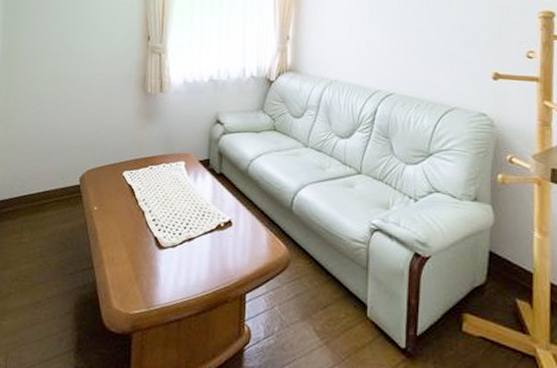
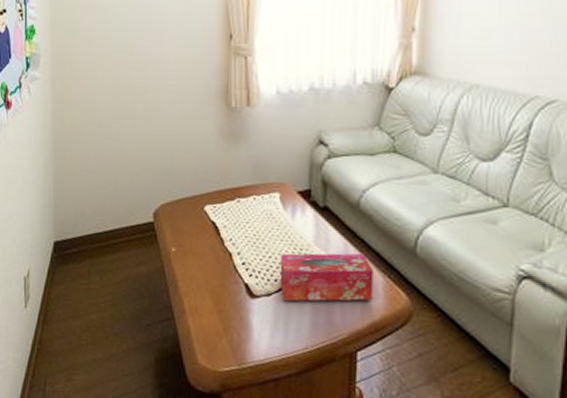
tissue box: none [183,211,259,252] -> present [280,253,374,301]

